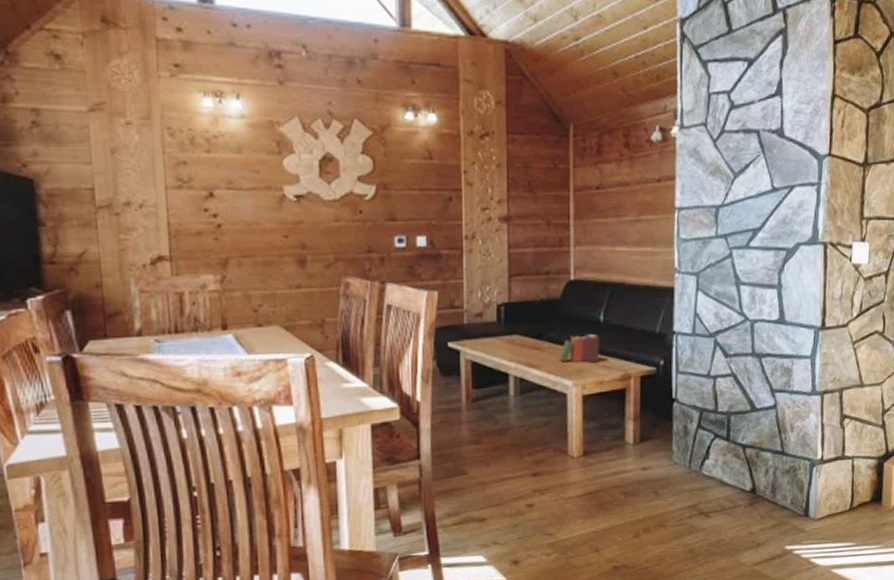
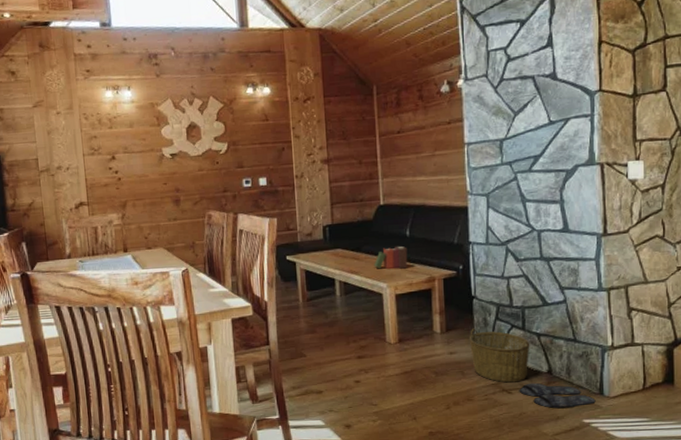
basket: none [665,438,734,505] -> present [469,328,530,383]
slippers: none [718,503,800,535] -> present [519,382,596,409]

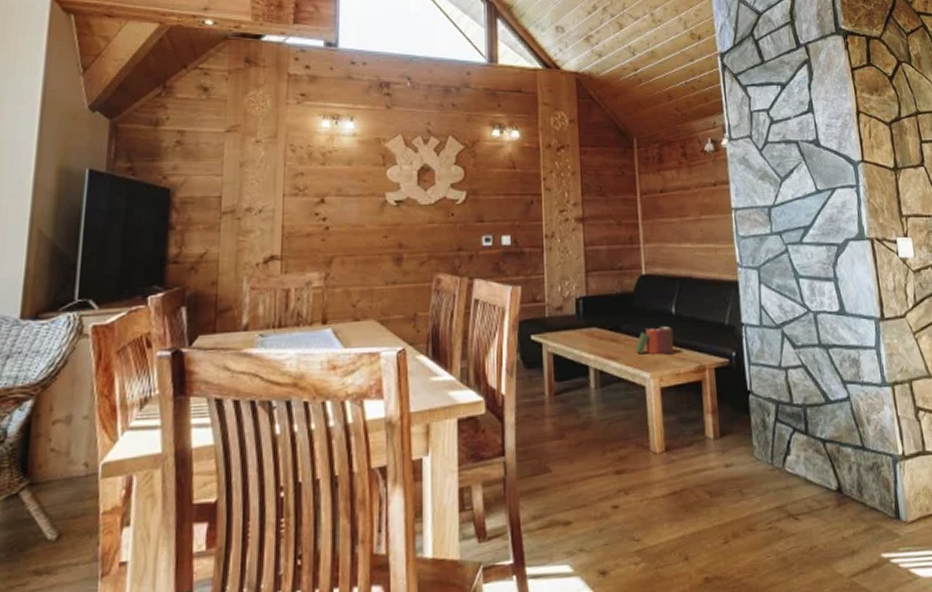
basket: present [469,328,530,383] -> none [746,432,816,506]
slippers: present [519,382,596,409] -> none [807,504,893,540]

